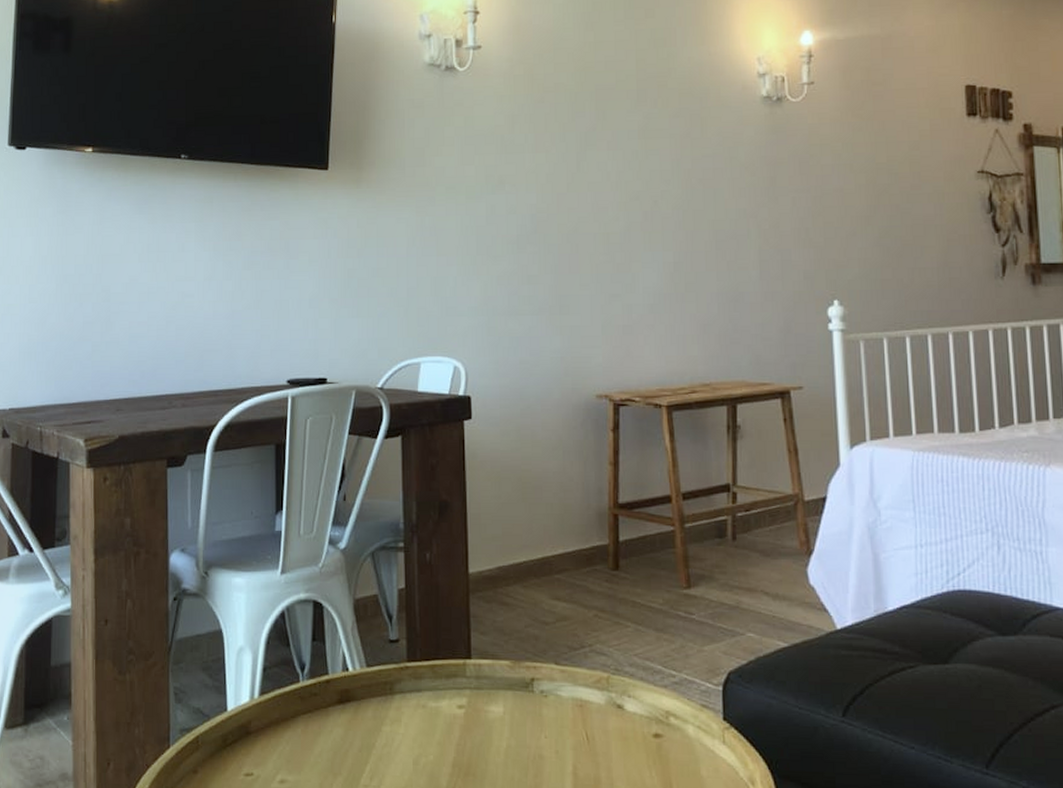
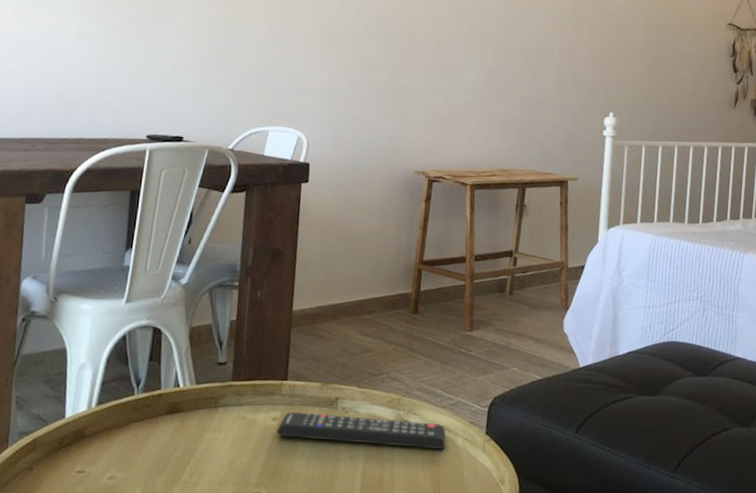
remote control: none [465,697,673,741] -> present [276,411,446,449]

